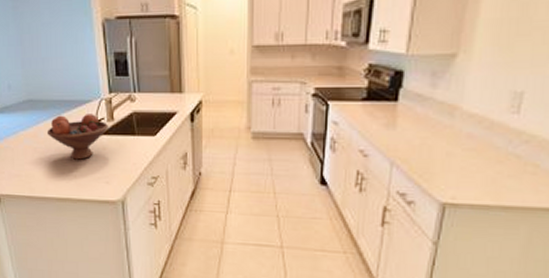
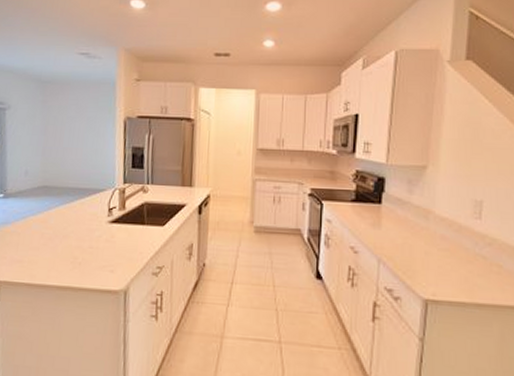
fruit bowl: present [46,114,109,160] -> none [57,202,120,247]

